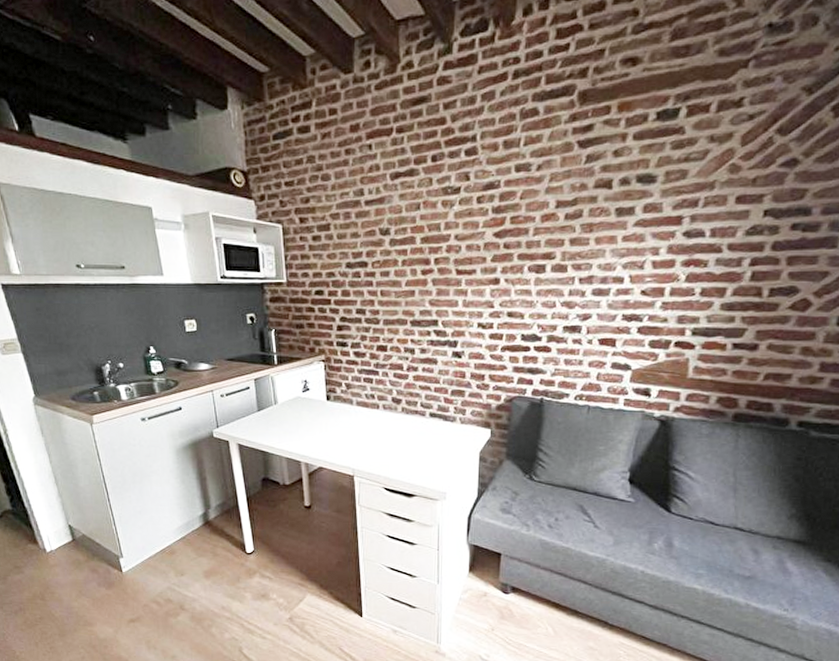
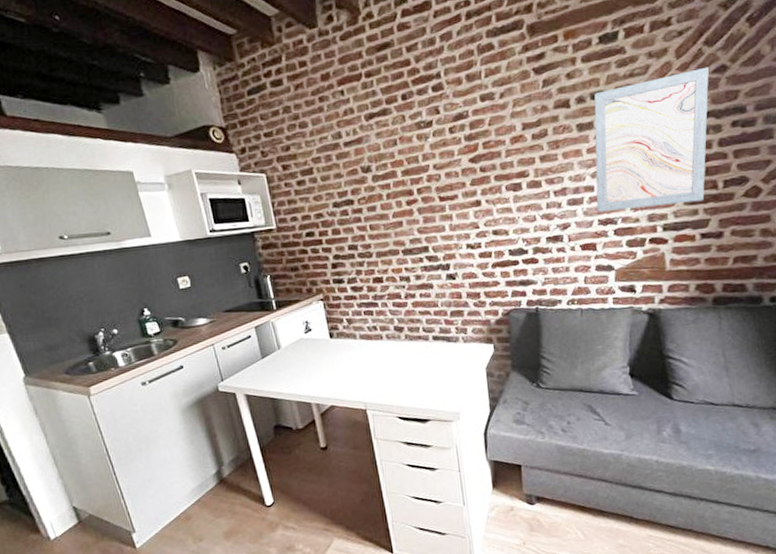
wall art: none [623,158,778,308] -> present [594,67,710,212]

